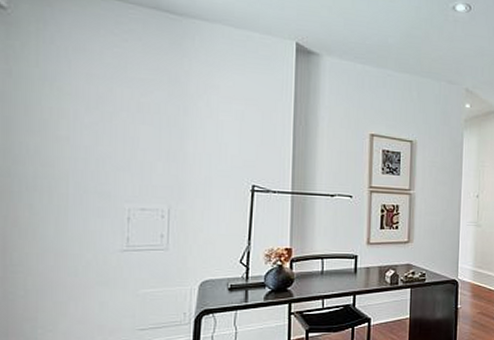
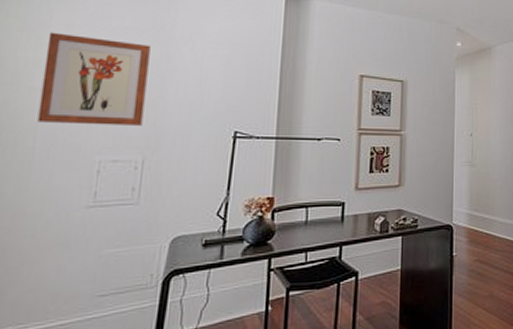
wall art: none [68,82,167,177] -> present [37,32,151,126]

